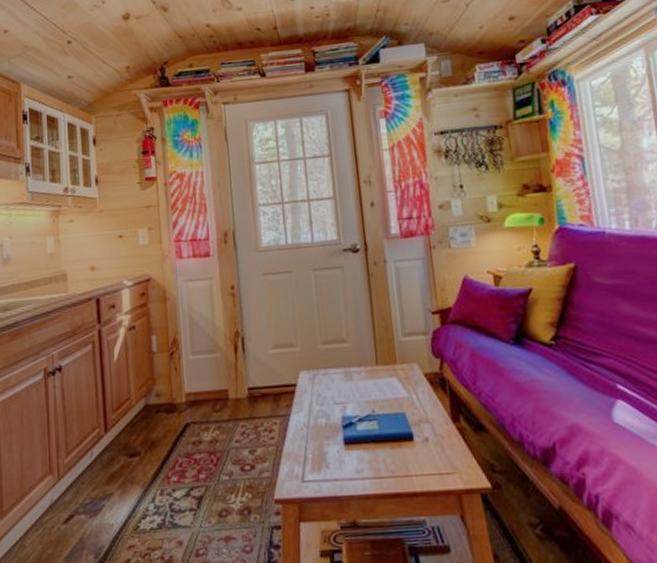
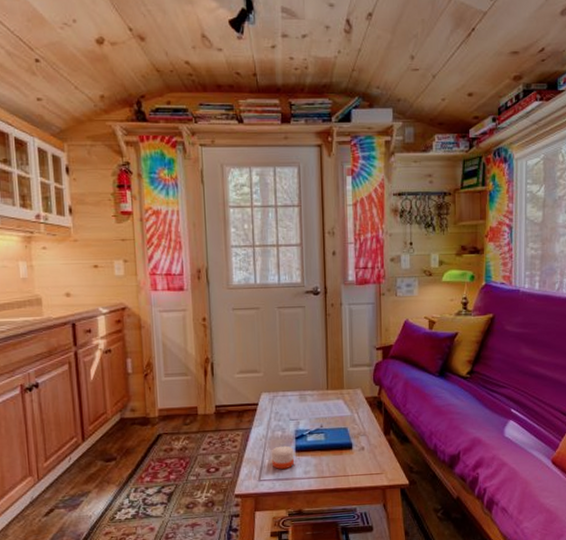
candle: none [316,436,343,468] -> present [272,445,295,470]

